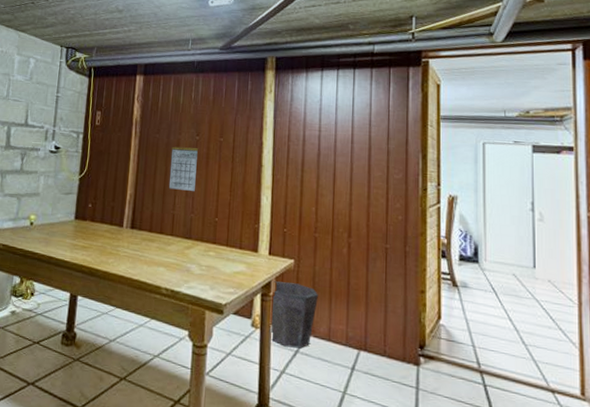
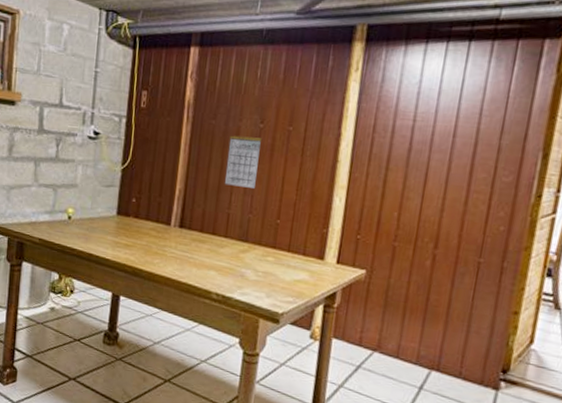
waste bin: present [269,281,318,349] -> none [329,292,390,364]

